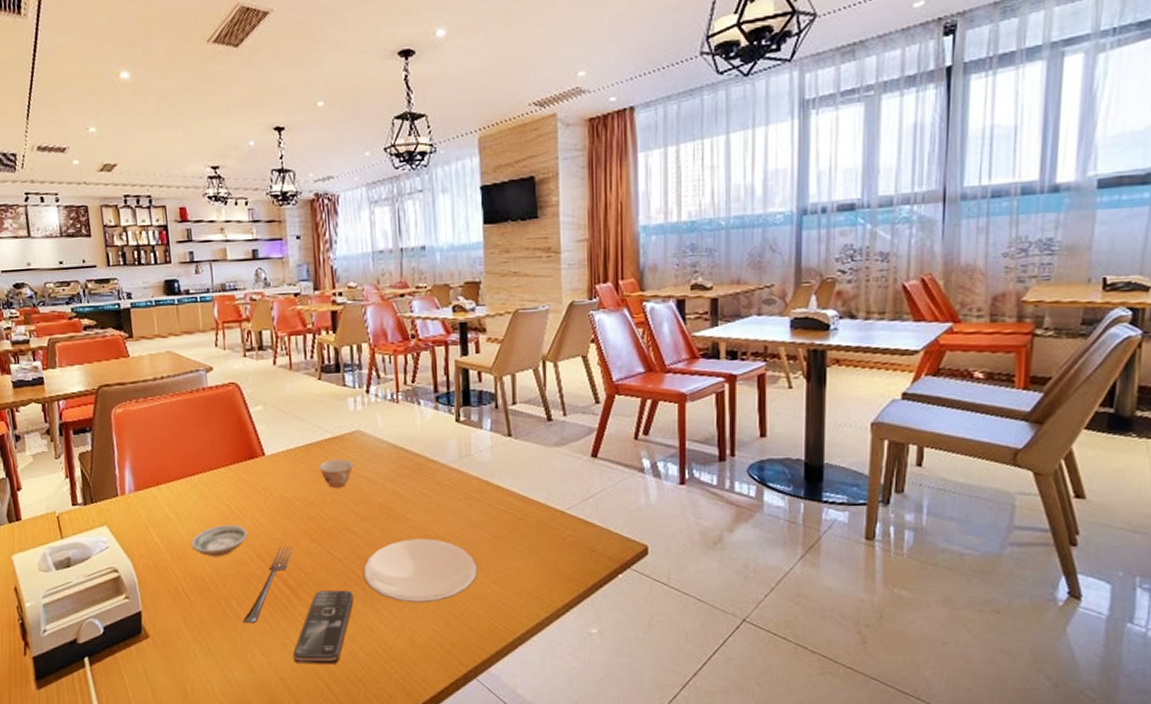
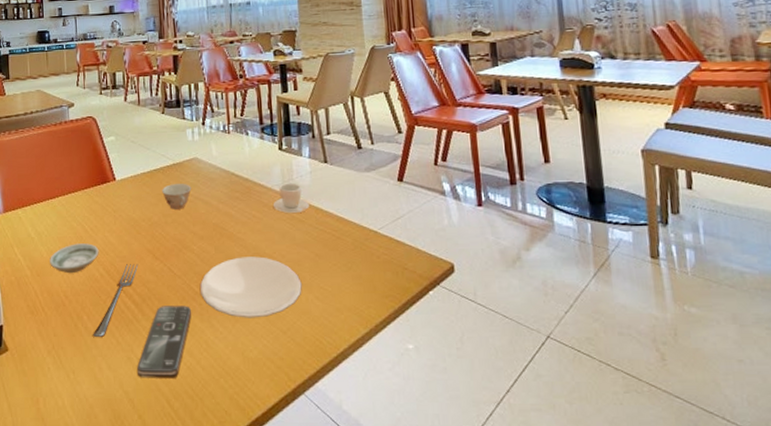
teacup: none [447,458,489,493] -> present [272,183,309,214]

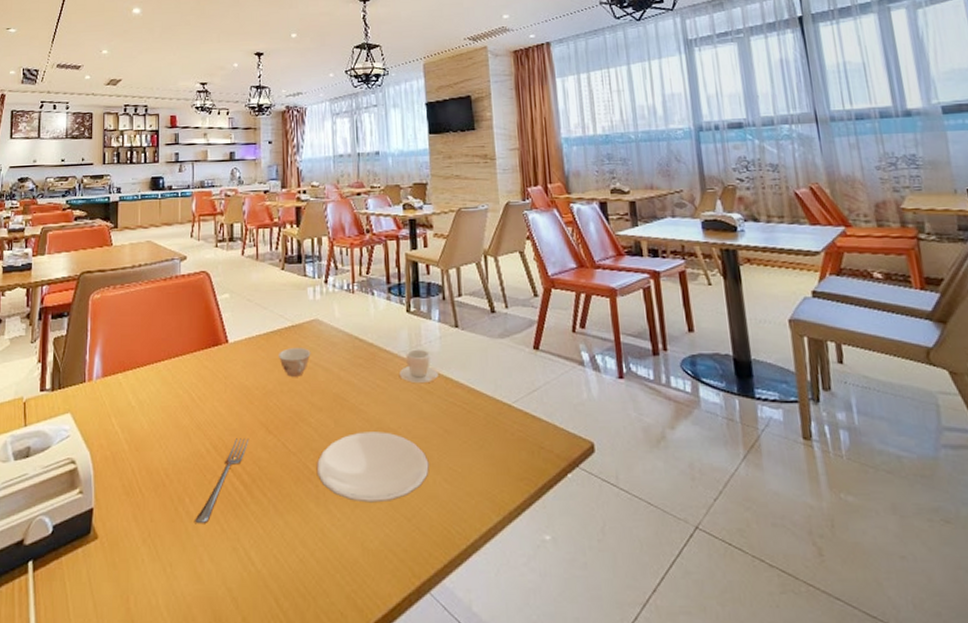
saucer: present [50,243,99,274] -> none [151,414,206,449]
mobile phone: present [136,306,192,378] -> none [242,487,307,573]

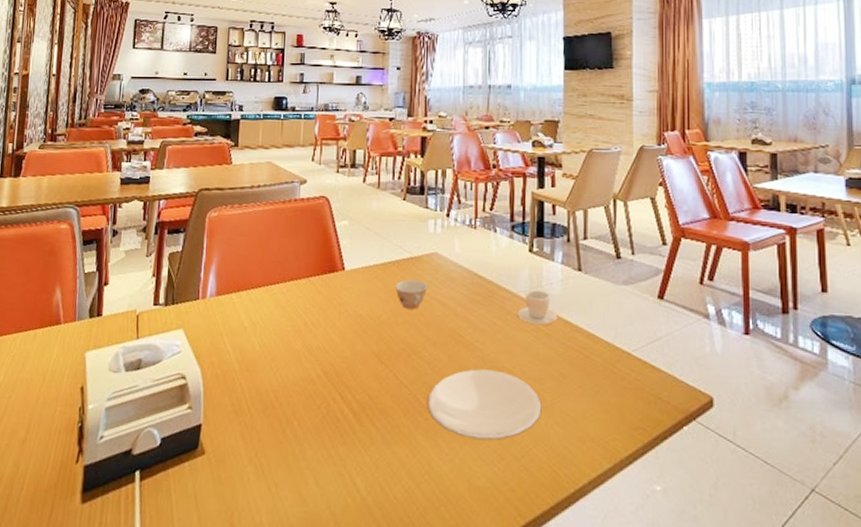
fork: present [195,438,250,524] -> none [302,366,361,448]

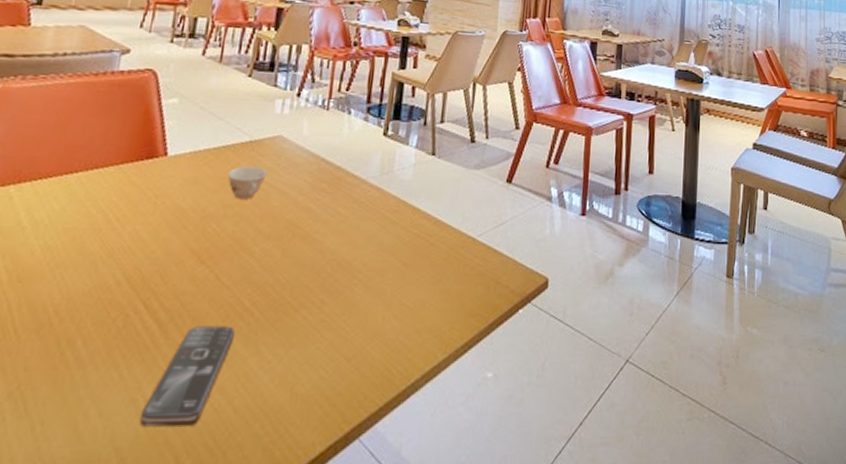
mobile phone: none [347,417,416,502] -> present [139,326,236,427]
saucer: present [427,369,543,441] -> none [250,263,382,342]
teacup: present [517,289,557,326] -> none [363,175,406,213]

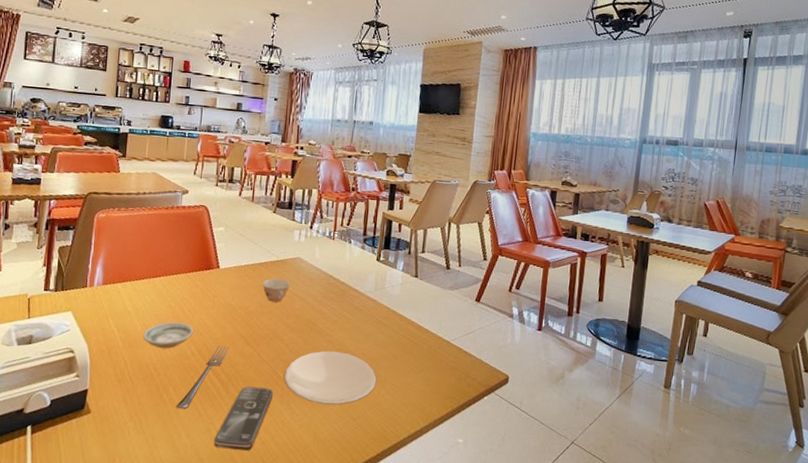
saucer: none [42,238,122,280] -> present [143,322,194,349]
fork: none [85,268,175,372] -> present [176,346,230,410]
saucer: none [250,263,382,342] -> present [283,350,378,405]

